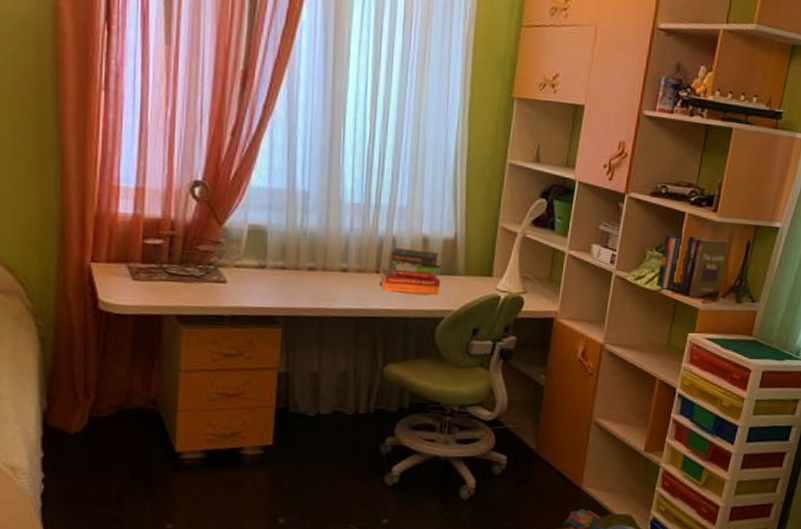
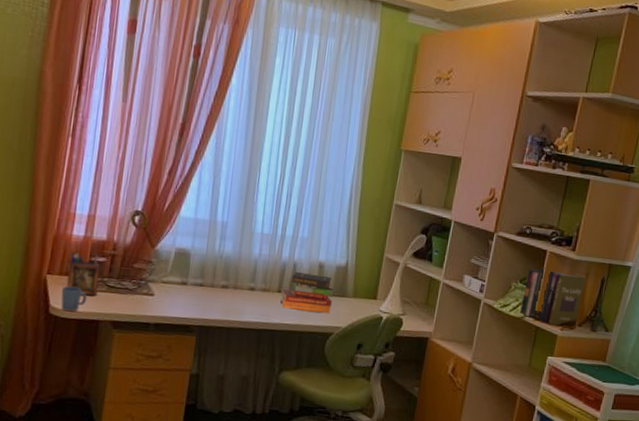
mug: none [111,275,144,307] -> present [60,286,87,312]
desk organizer: none [116,232,157,287] -> present [66,251,101,296]

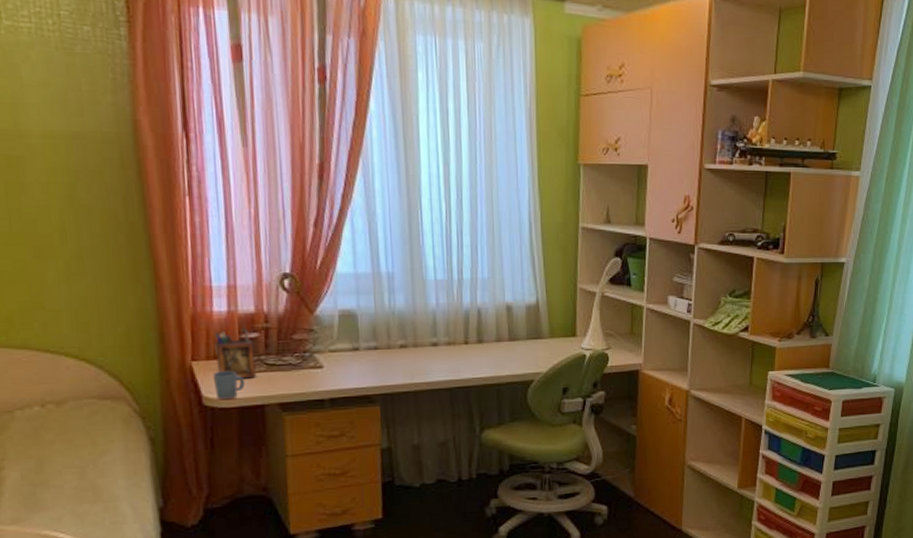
books: present [280,272,333,313] -> none [469,318,528,361]
books: present [520,267,586,327] -> none [733,276,799,338]

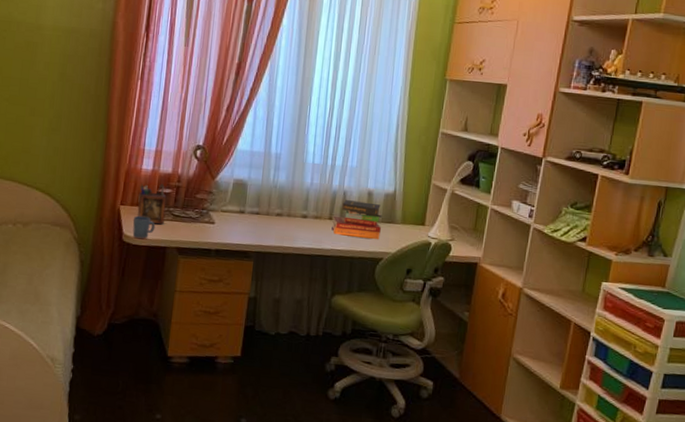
books: none [469,318,528,361] -> present [332,200,382,239]

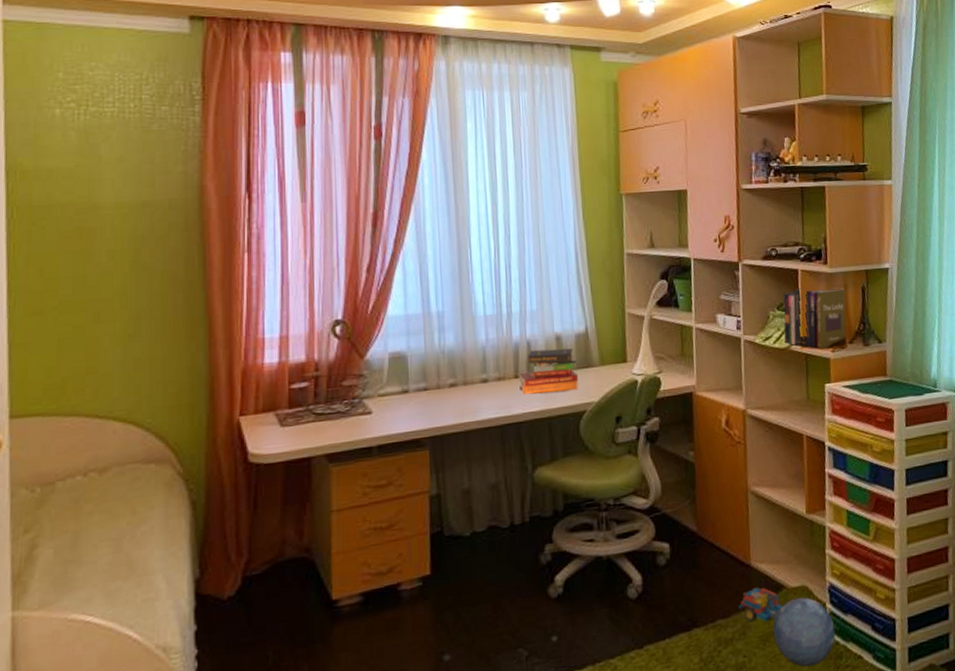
mug: present [132,215,156,240] -> none [260,423,293,456]
desk organizer: present [137,183,167,225] -> none [264,377,304,431]
books: none [571,191,642,251] -> present [783,287,847,350]

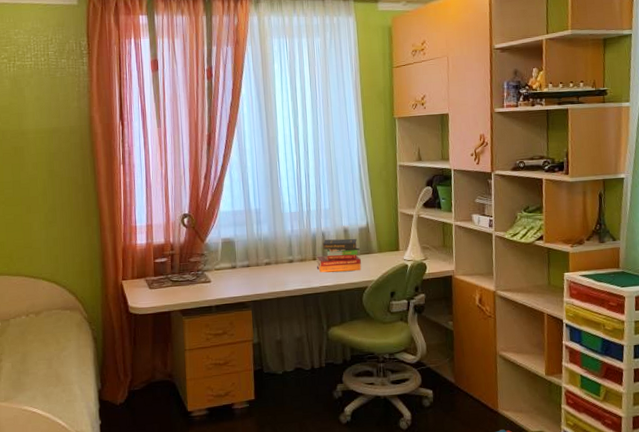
books: present [783,287,847,350] -> none [529,194,585,245]

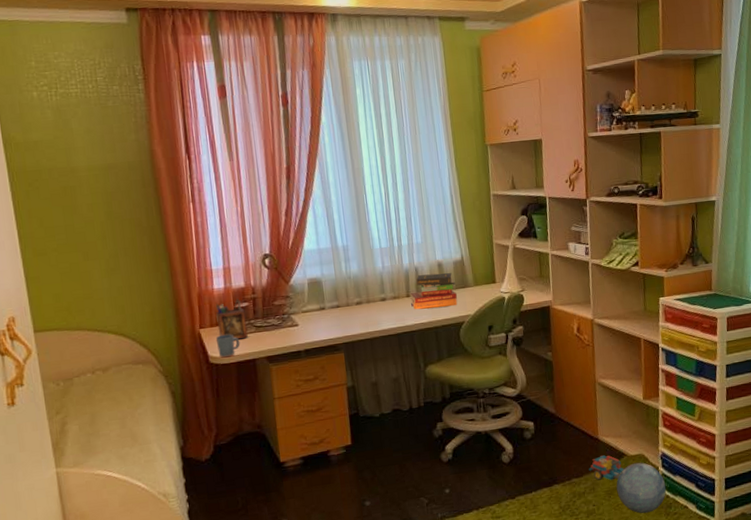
mug: none [136,286,158,309] -> present [215,334,240,358]
desk organizer: none [137,254,165,292] -> present [215,299,248,340]

